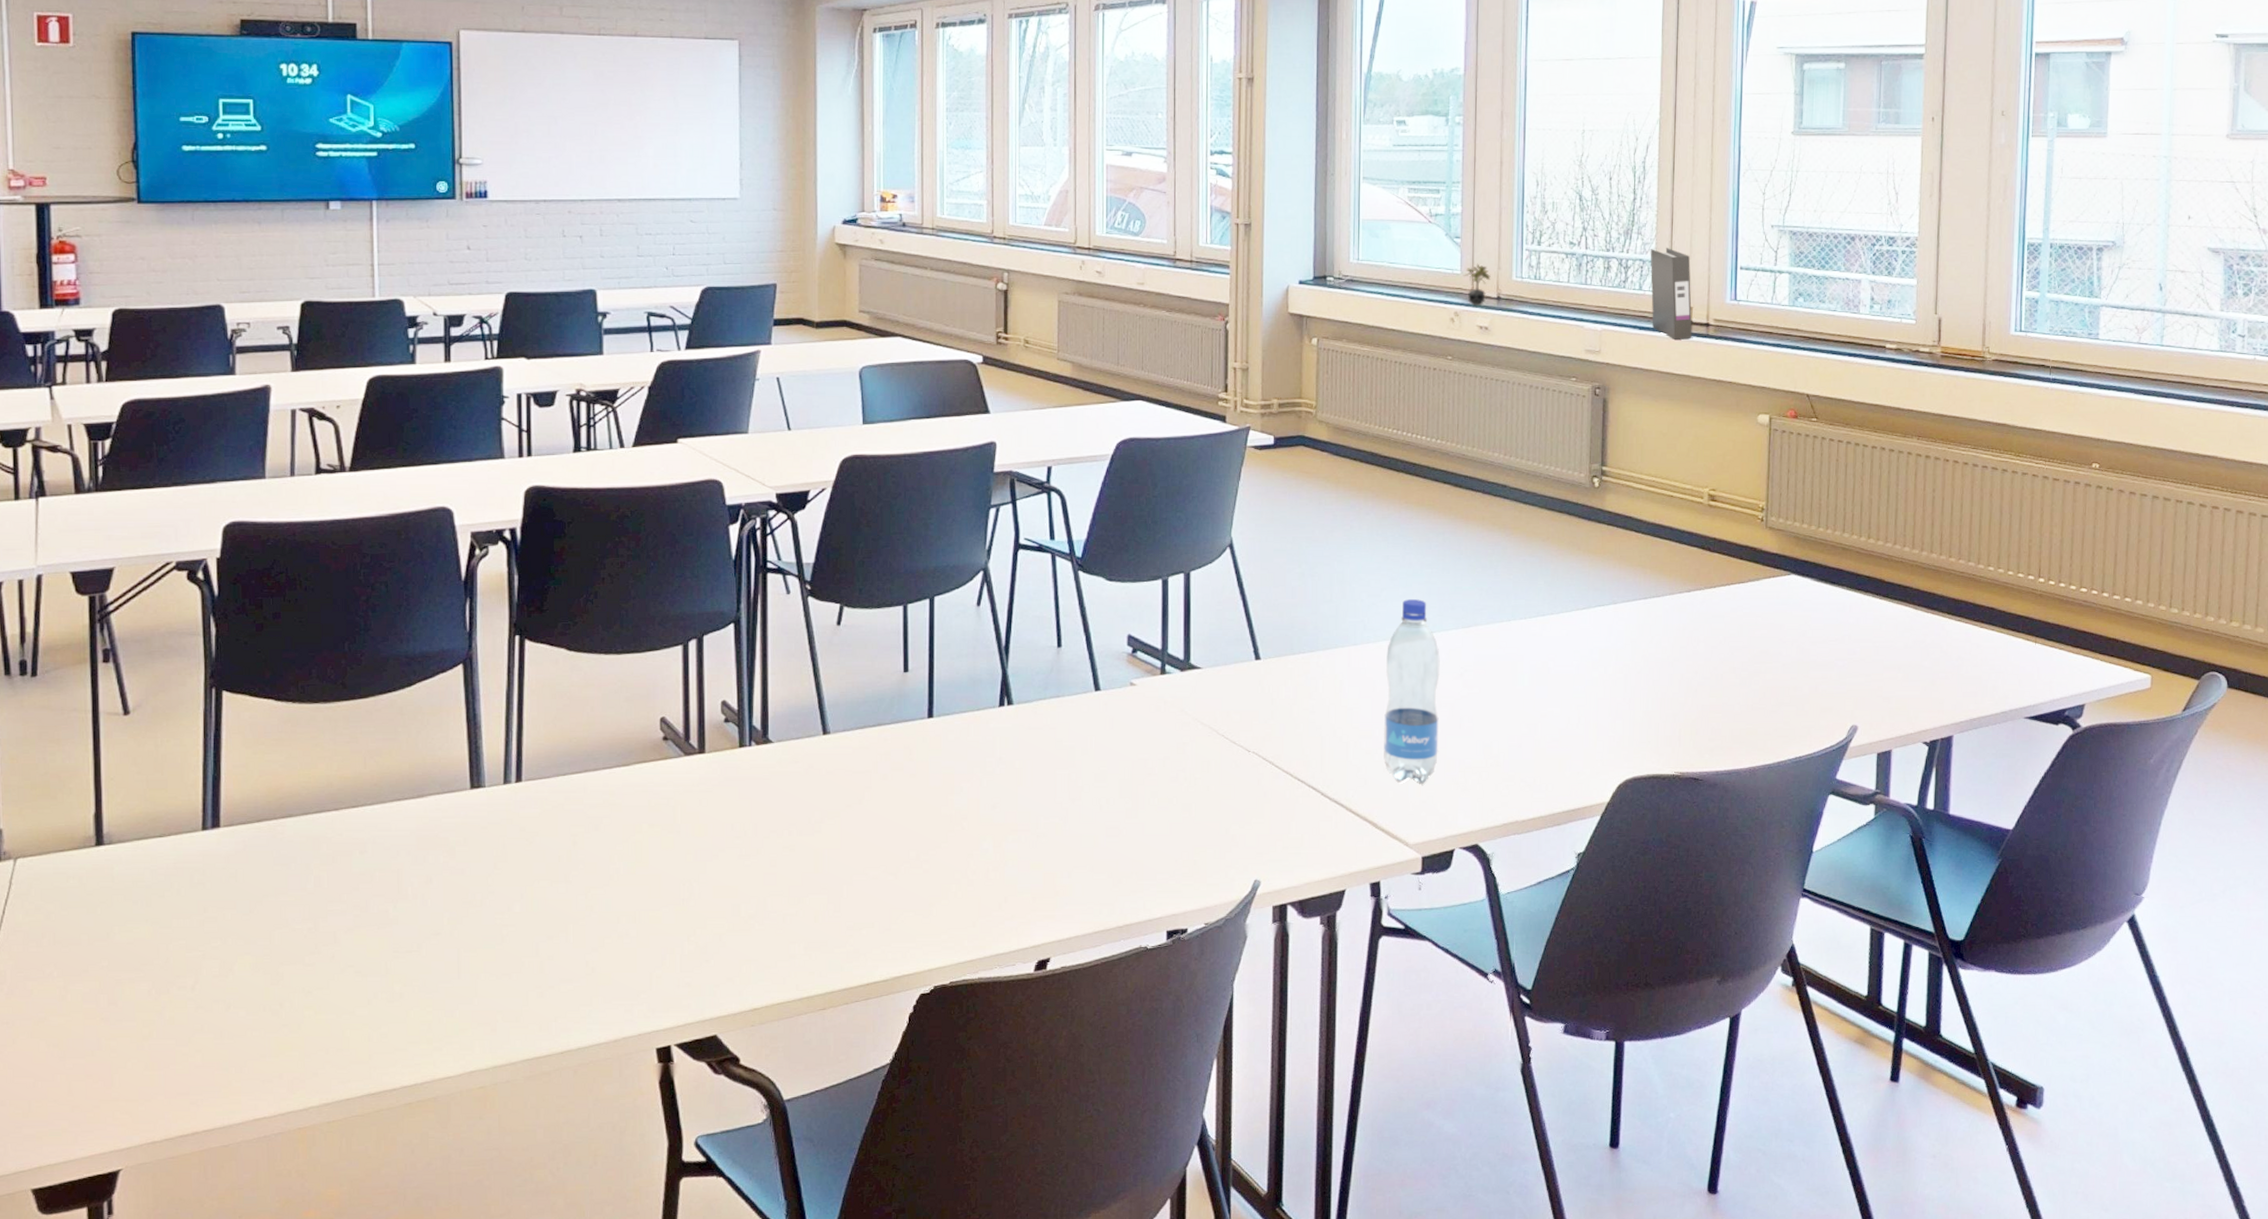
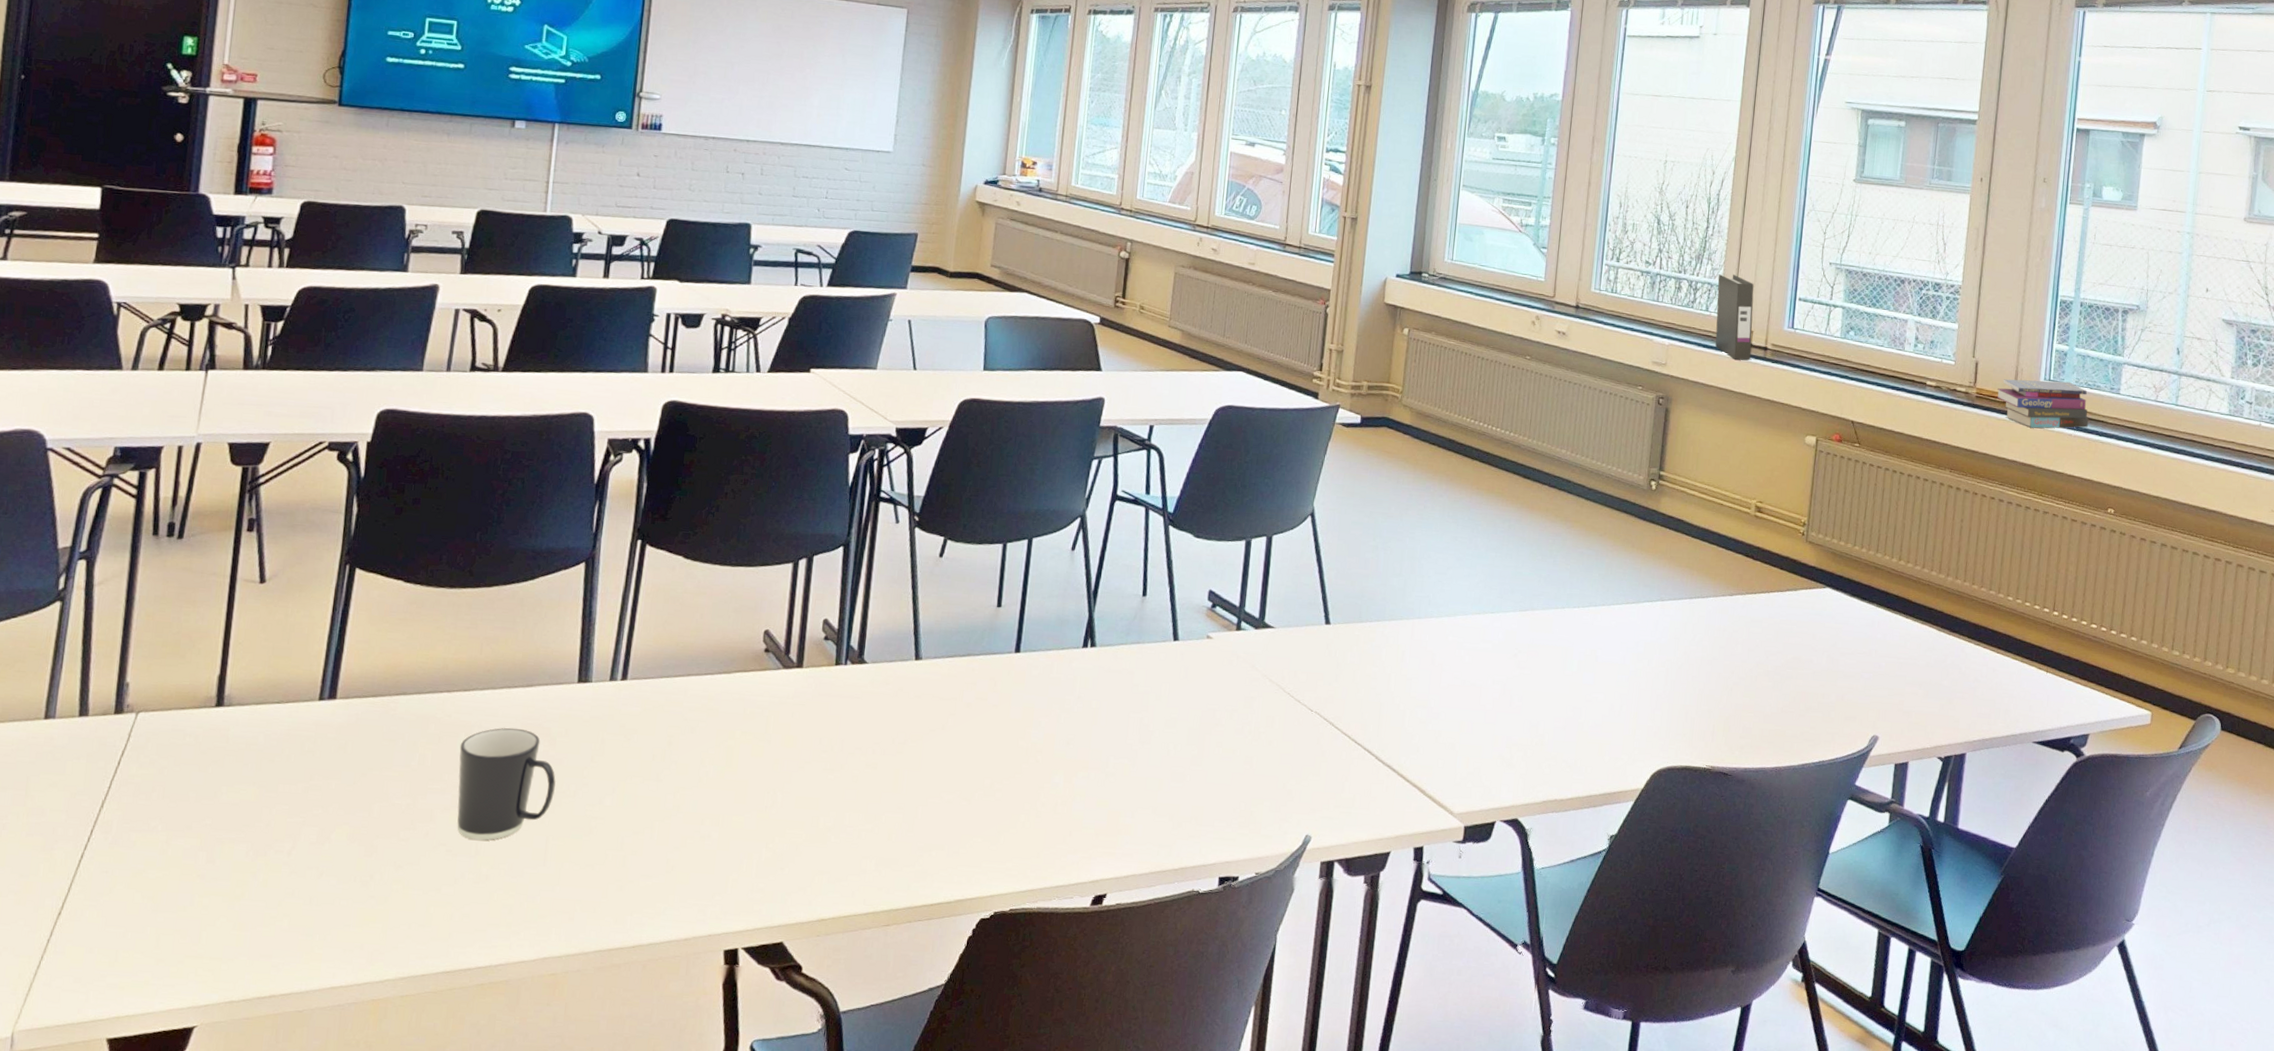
mug: none [355,841,460,958] -> present [457,727,556,841]
bottle: present [1384,599,1440,784] -> none [1436,579,1497,756]
succulent plant: present [1463,263,1491,307] -> none [1546,273,1572,313]
books: none [1964,331,2066,384] -> present [1997,379,2089,428]

